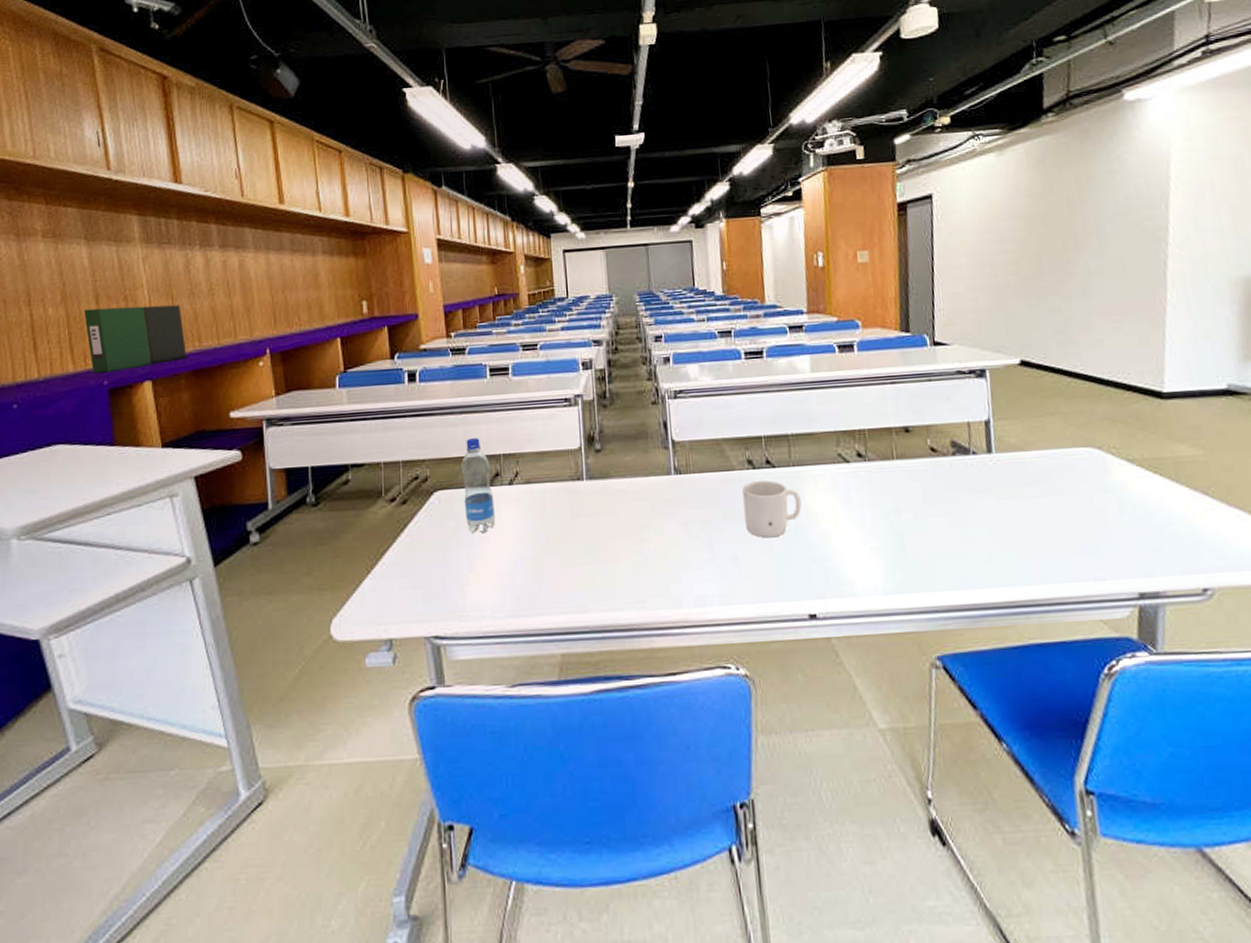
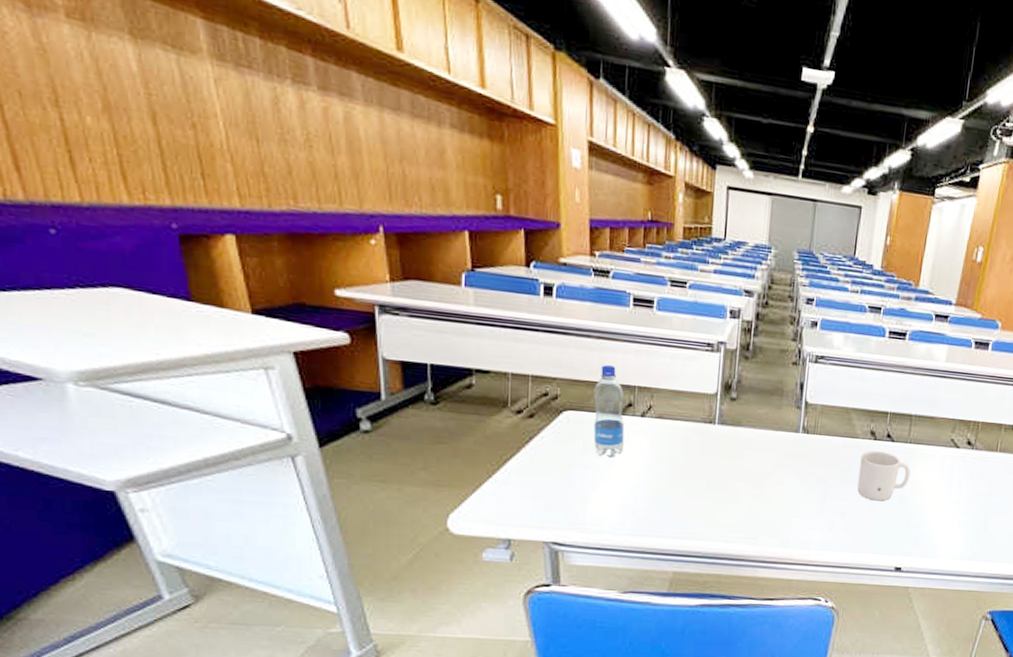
binder: present [84,306,152,374] -> none [137,128,235,217]
binder: present [143,305,188,365] -> none [218,141,280,219]

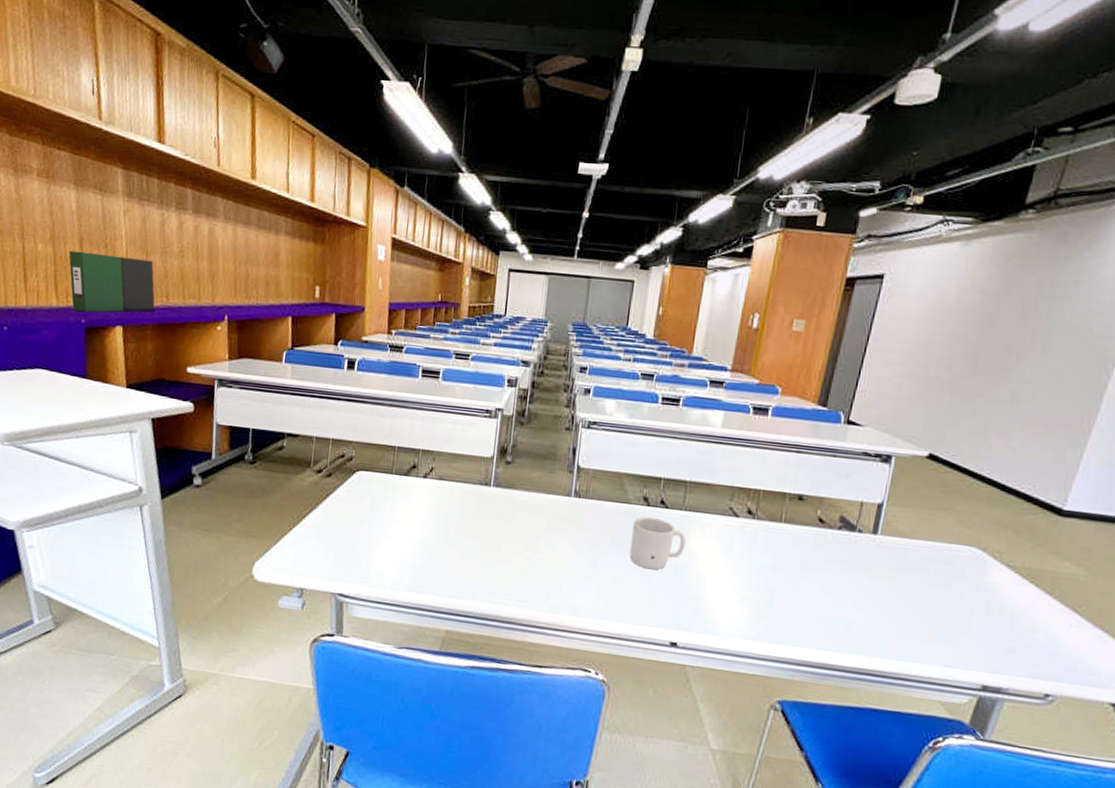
binder: none [137,128,235,217] -> present [69,250,125,313]
binder: none [218,141,280,219] -> present [120,256,155,313]
bottle: present [593,365,625,458] -> none [381,430,410,516]

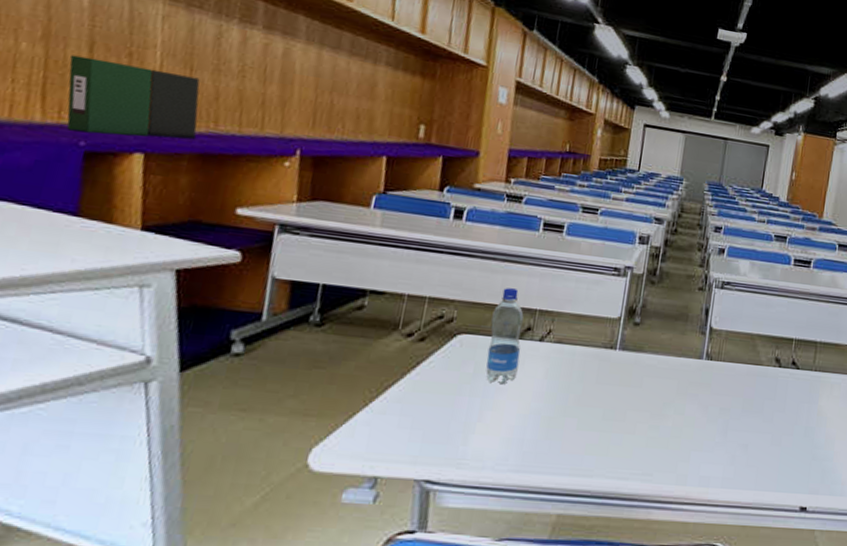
bottle: none [381,430,410,516] -> present [486,288,524,385]
mug: present [630,517,686,570] -> none [761,378,816,433]

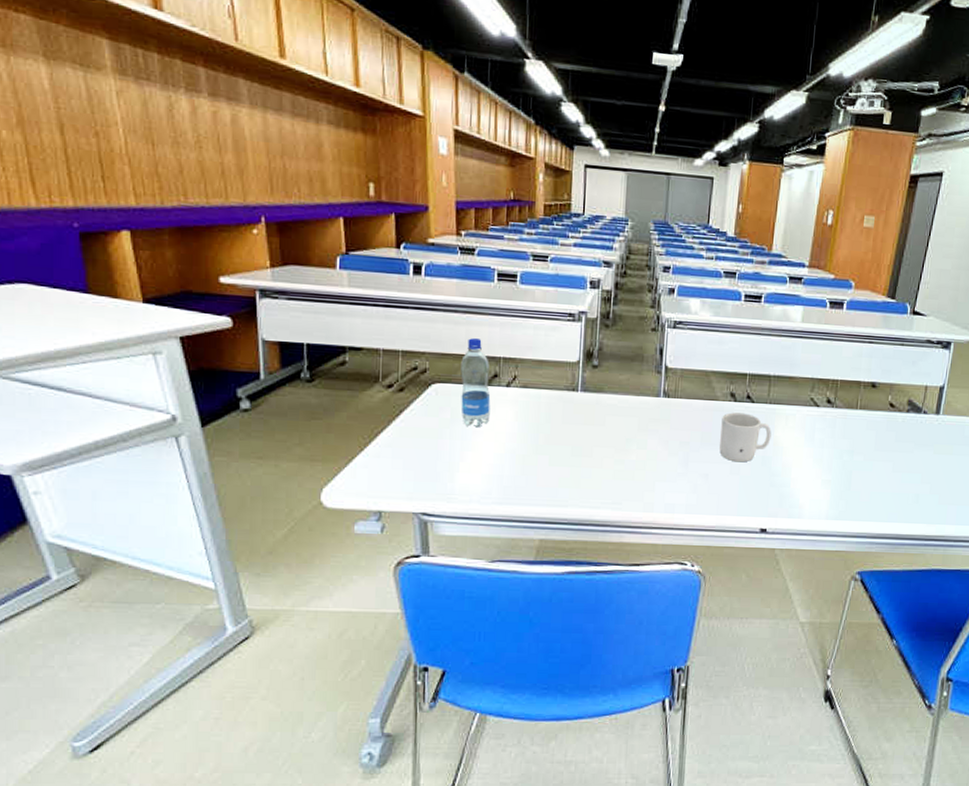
binder: present [66,55,153,137] -> none [47,139,130,215]
binder: present [146,69,200,140] -> none [118,147,172,215]
mug: none [761,378,816,433] -> present [719,412,772,463]

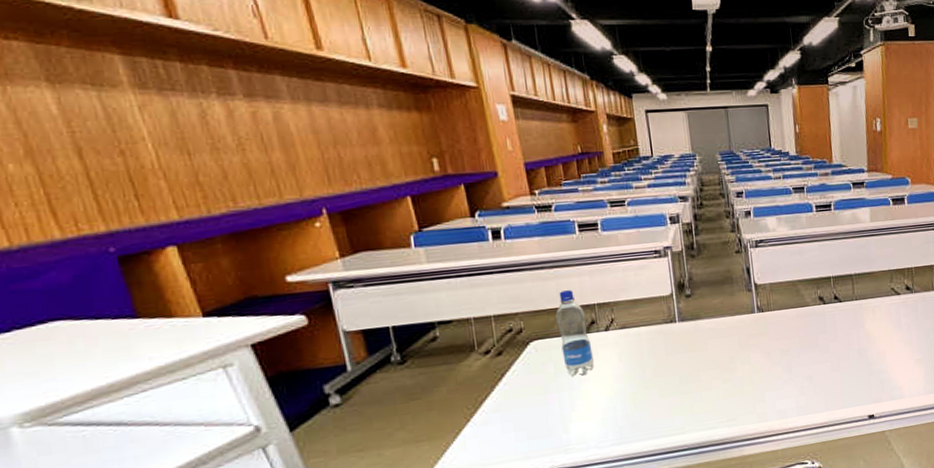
mug: present [719,412,772,463] -> none [815,312,863,359]

